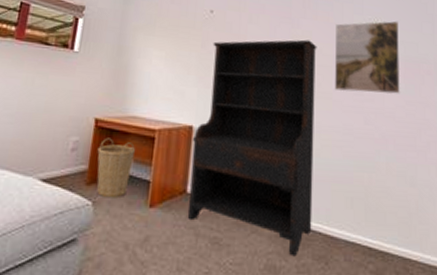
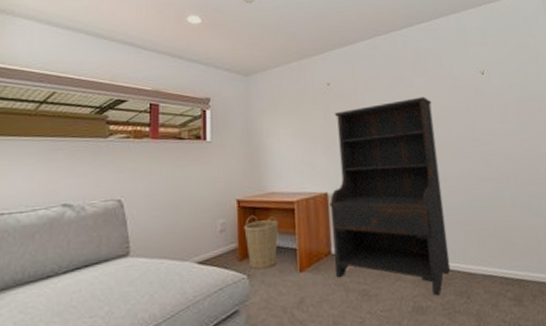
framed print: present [335,21,401,95] -> none [446,65,515,140]

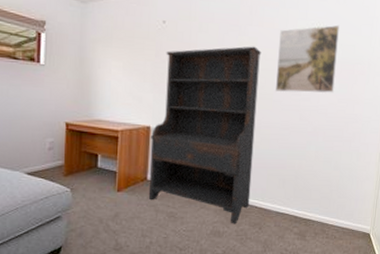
basket: present [244,215,279,270] -> none [70,138,103,186]
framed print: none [446,65,515,140] -> present [276,25,339,94]

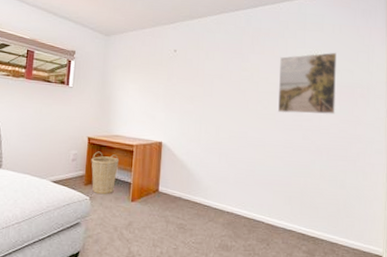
basket: none [70,138,103,186] -> present [91,151,120,195]
bookshelf: present [149,46,262,224] -> none [160,71,264,239]

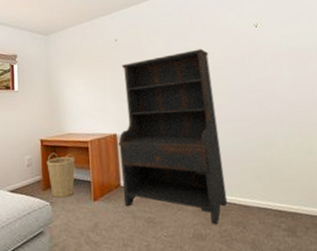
bookshelf: none [160,71,264,239] -> present [119,49,228,225]
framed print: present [278,52,336,115] -> none [222,18,288,87]

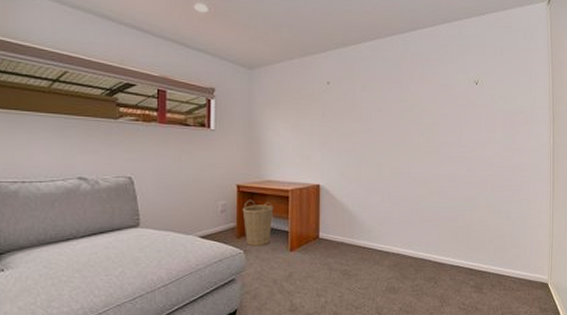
bookshelf: present [119,49,228,225] -> none [321,102,425,280]

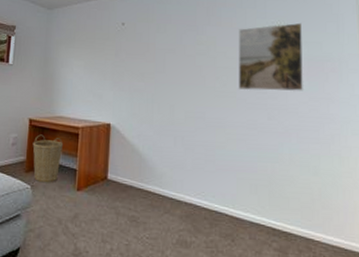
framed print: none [441,77,500,145] -> present [239,22,304,92]

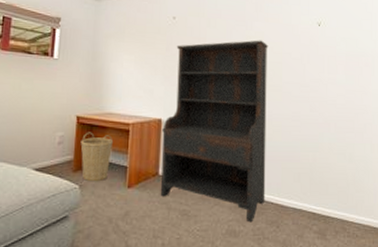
bookshelf: none [109,45,221,234] -> present [161,40,269,223]
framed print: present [239,22,304,92] -> none [284,20,342,85]

